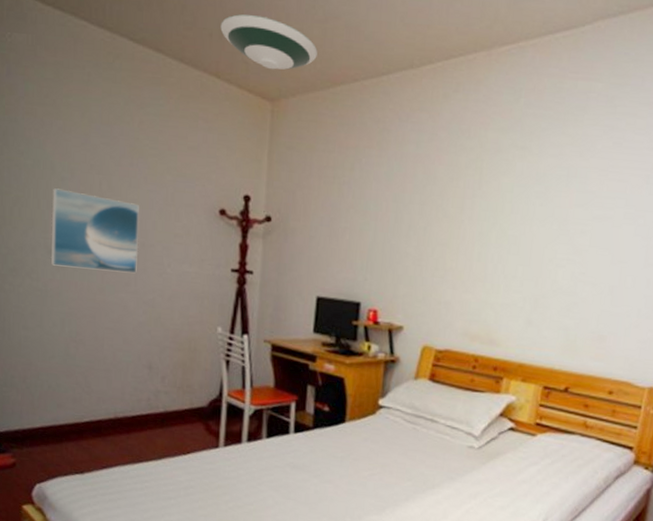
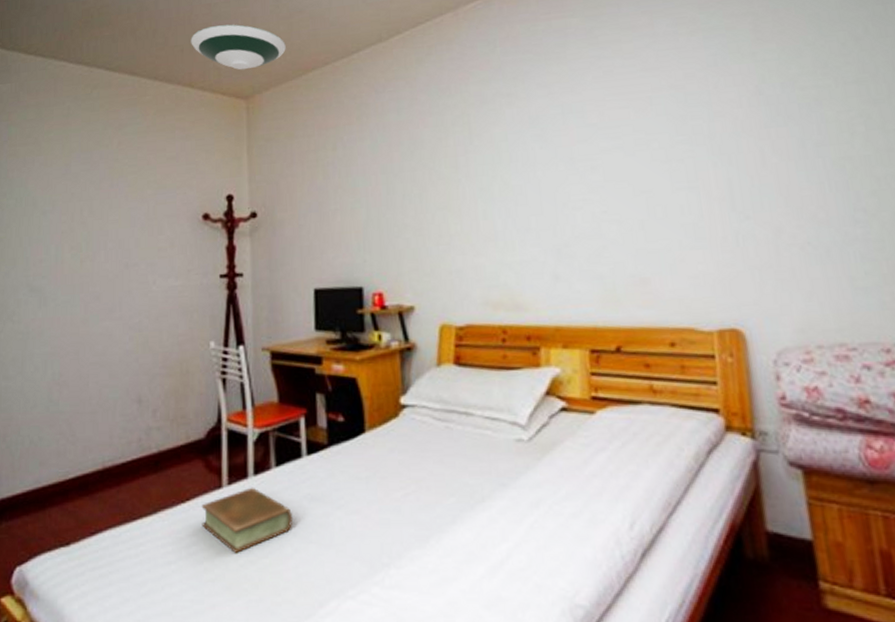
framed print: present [50,188,140,274] -> none [32,222,122,304]
book: none [199,450,276,499] -> present [201,487,292,553]

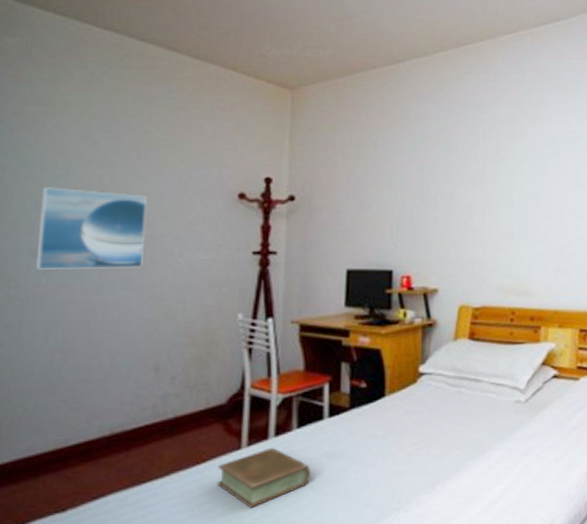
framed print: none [32,222,122,304] -> present [35,187,147,270]
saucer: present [191,24,286,70] -> none [237,15,335,62]

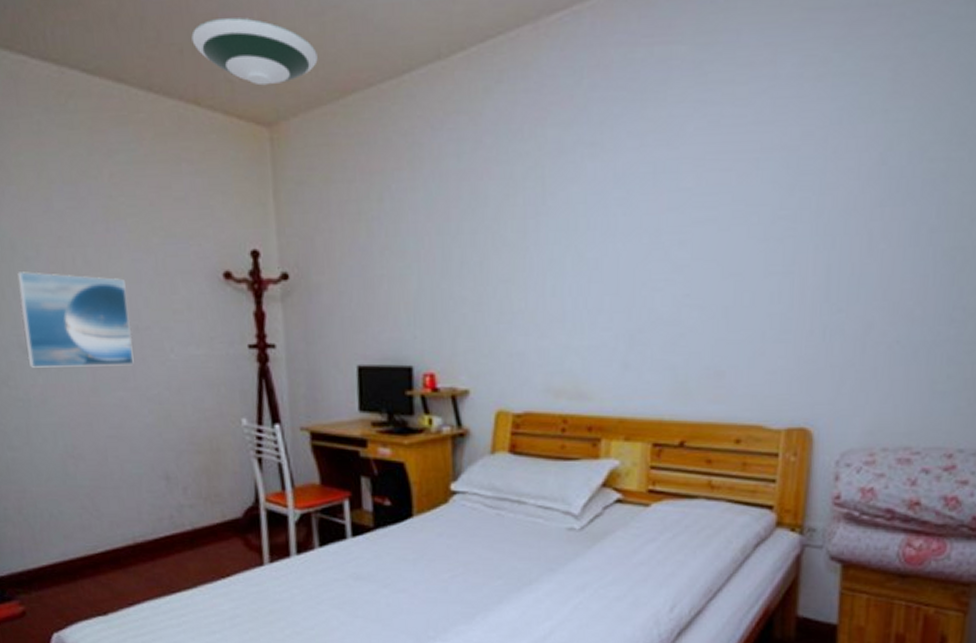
book: present [217,447,310,508] -> none [243,565,338,625]
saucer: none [237,15,335,62] -> present [191,17,318,86]

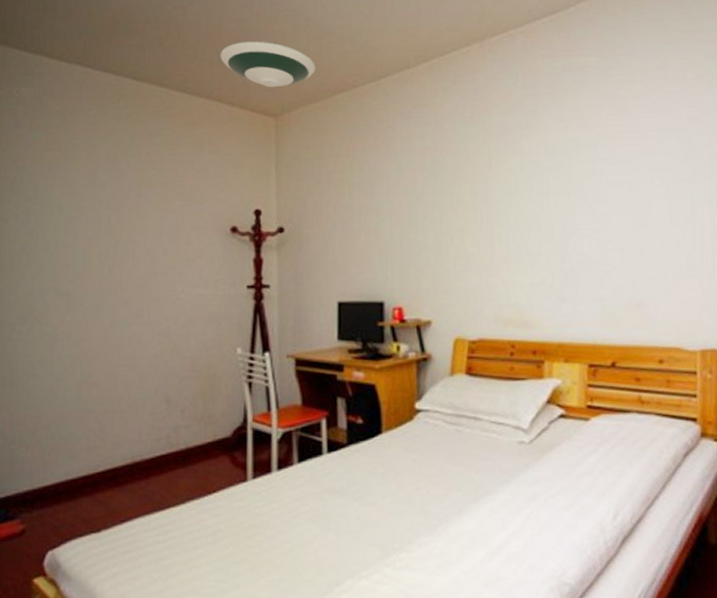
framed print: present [17,271,134,368] -> none [60,228,151,307]

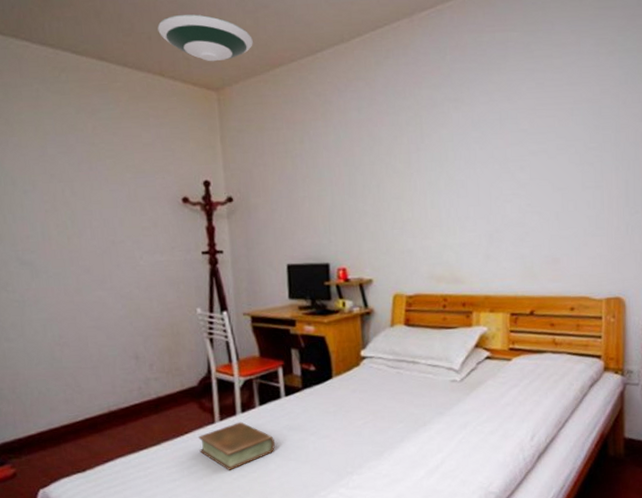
book: none [227,480,312,539] -> present [198,421,275,470]

